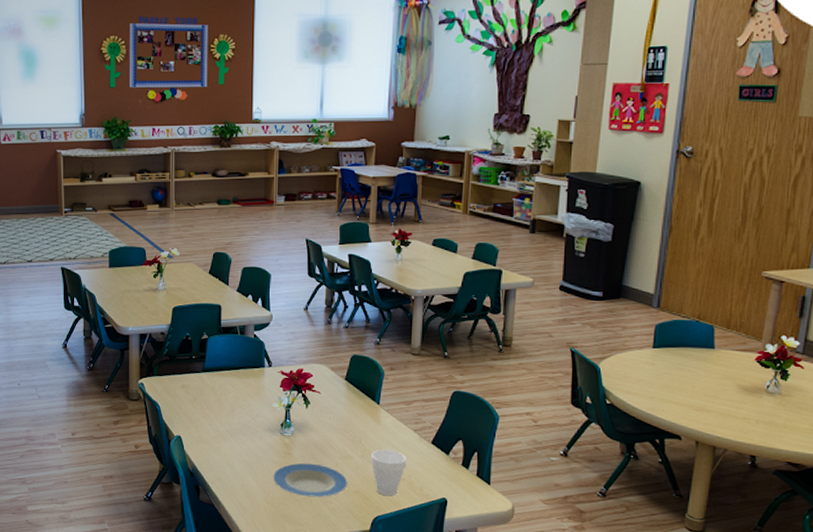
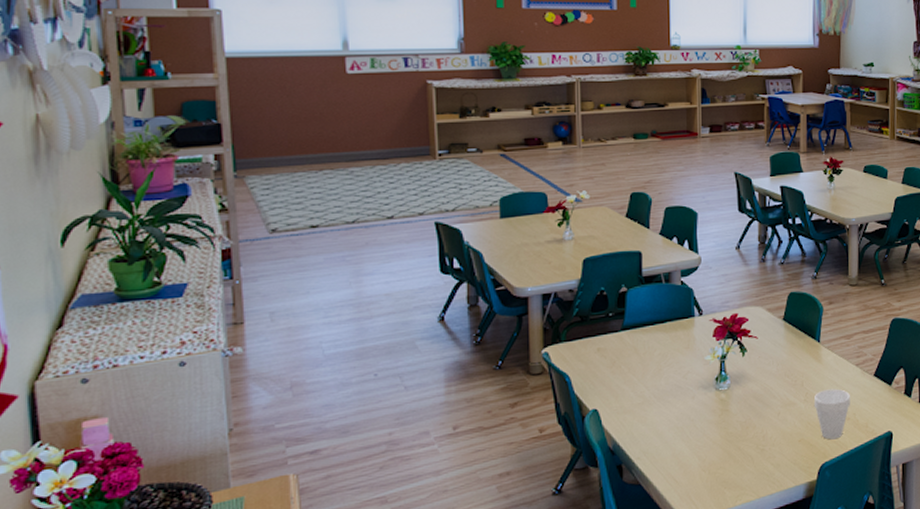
plate: present [273,463,348,498] -> none [709,416,792,456]

